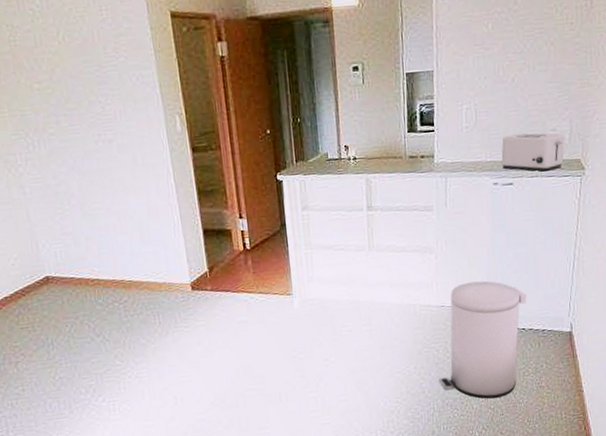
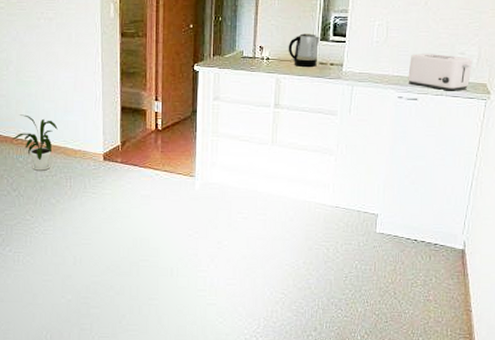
house plant: none [87,251,136,311] -> present [13,114,58,171]
kettle: none [374,125,408,163] -> present [288,33,320,67]
pedal bin: present [438,280,527,399] -> none [325,187,421,304]

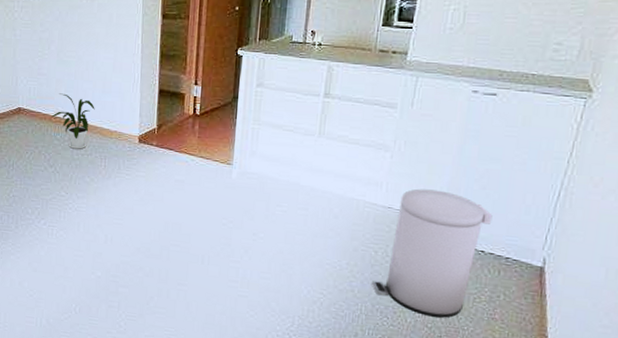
kettle: present [288,33,320,67] -> none [343,18,382,55]
pedal bin: none [325,187,421,304] -> present [371,188,493,318]
toaster: present [408,53,473,91] -> none [486,42,572,87]

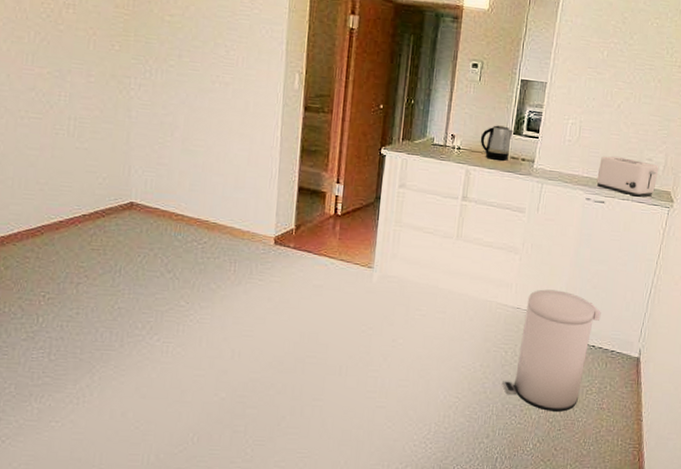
house plant: present [51,93,95,149] -> none [172,187,225,252]
kettle: none [343,18,382,55] -> present [480,125,514,161]
toaster: none [486,42,572,87] -> present [596,156,659,197]

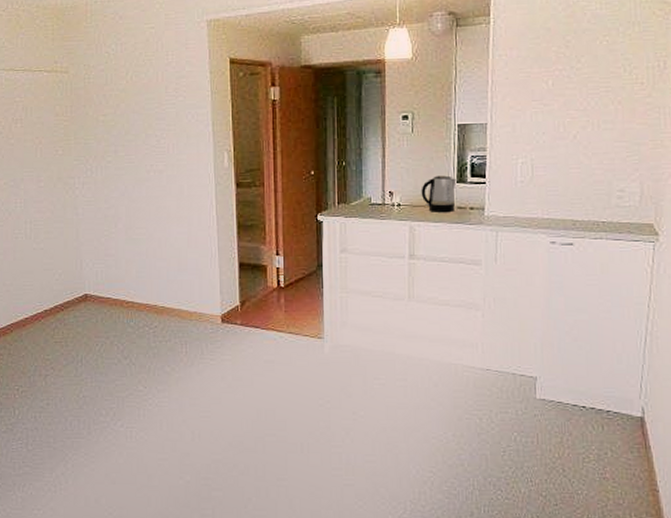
pedal bin: present [501,289,601,412] -> none [480,346,588,484]
toaster: present [596,156,659,197] -> none [560,191,635,234]

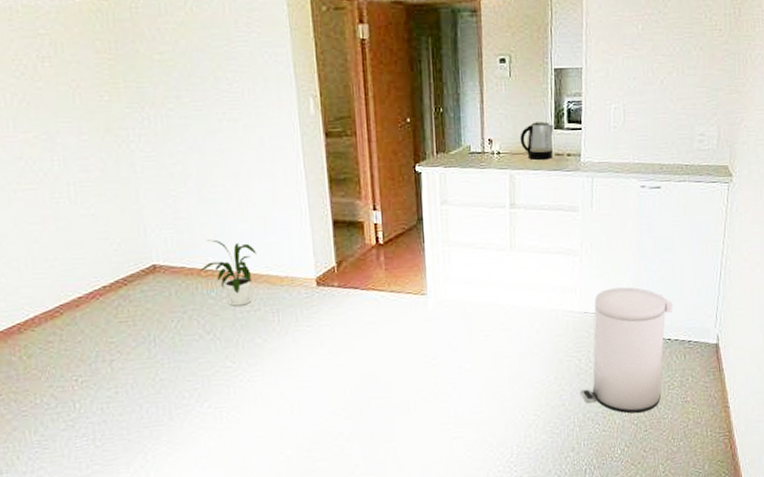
house plant: none [123,275,171,336] -> present [200,239,257,306]
pedal bin: none [480,346,588,484] -> present [579,287,673,413]

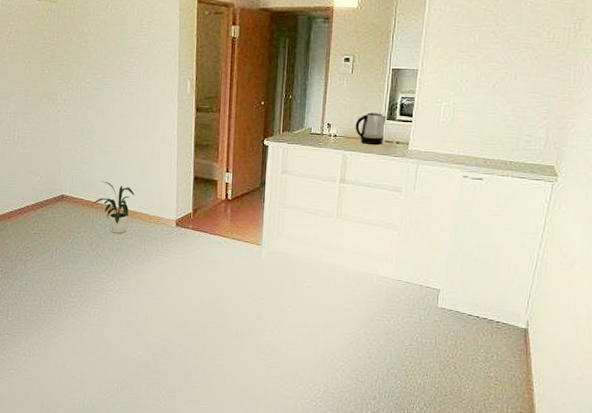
pedal bin: present [579,287,673,413] -> none [386,263,484,378]

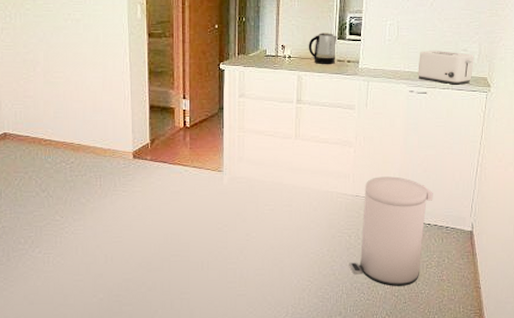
house plant: present [93,181,135,234] -> none [41,115,87,171]
pedal bin: none [386,263,484,378] -> present [348,176,433,286]
toaster: none [473,134,540,172] -> present [418,50,474,85]

